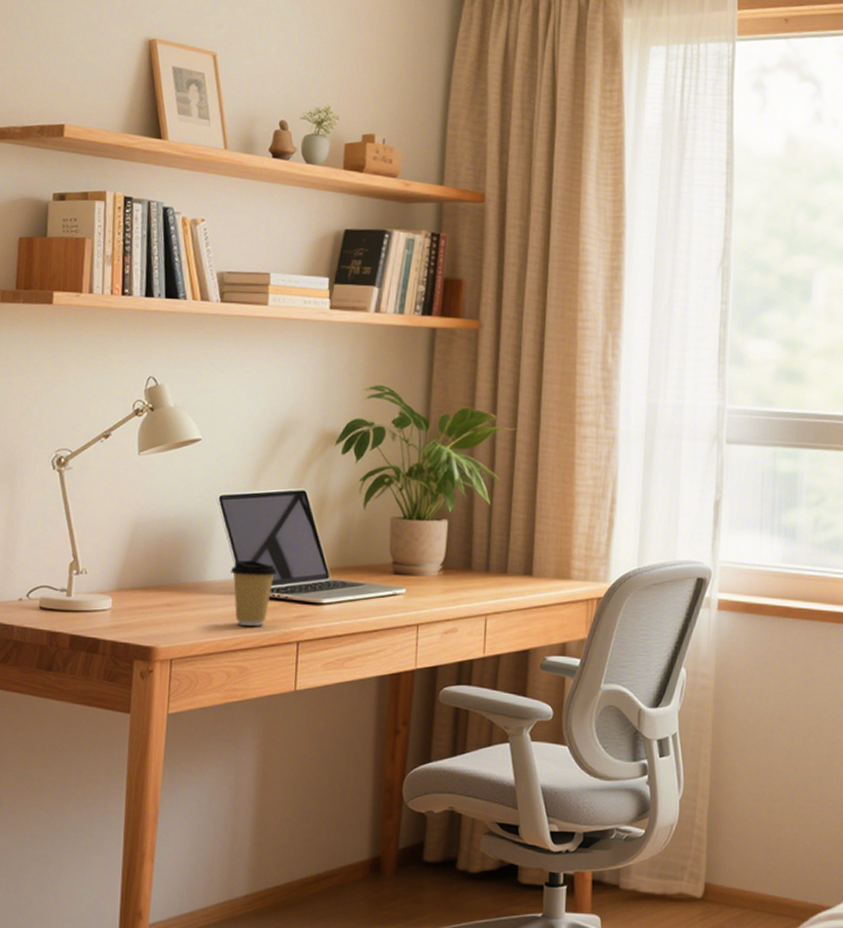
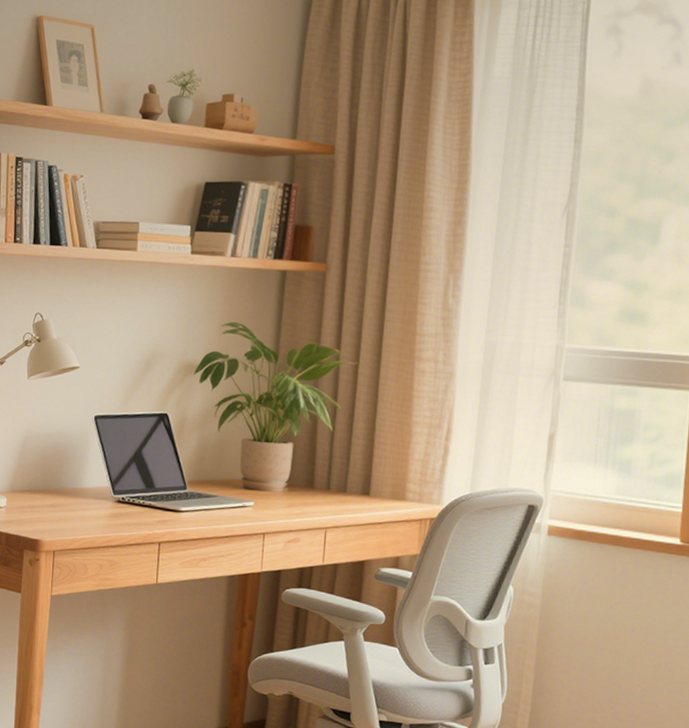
coffee cup: present [230,560,278,626] -> none [103,471,143,527]

